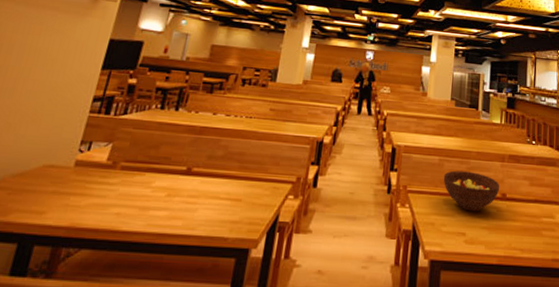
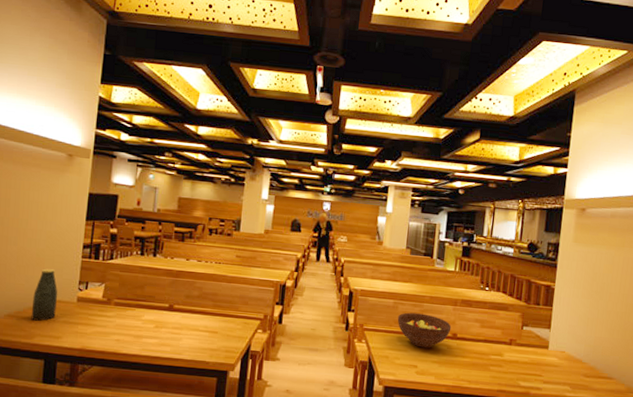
bottle: none [11,126,54,192] -> present [31,268,58,321]

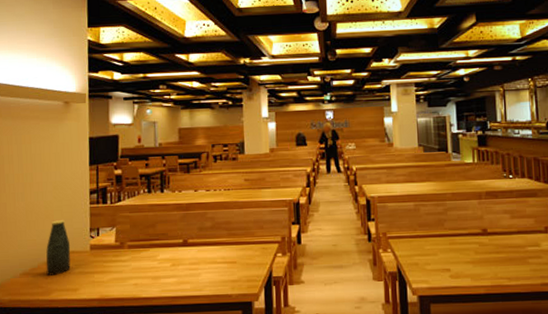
fruit bowl: present [397,312,452,348] -> none [421,212,480,249]

